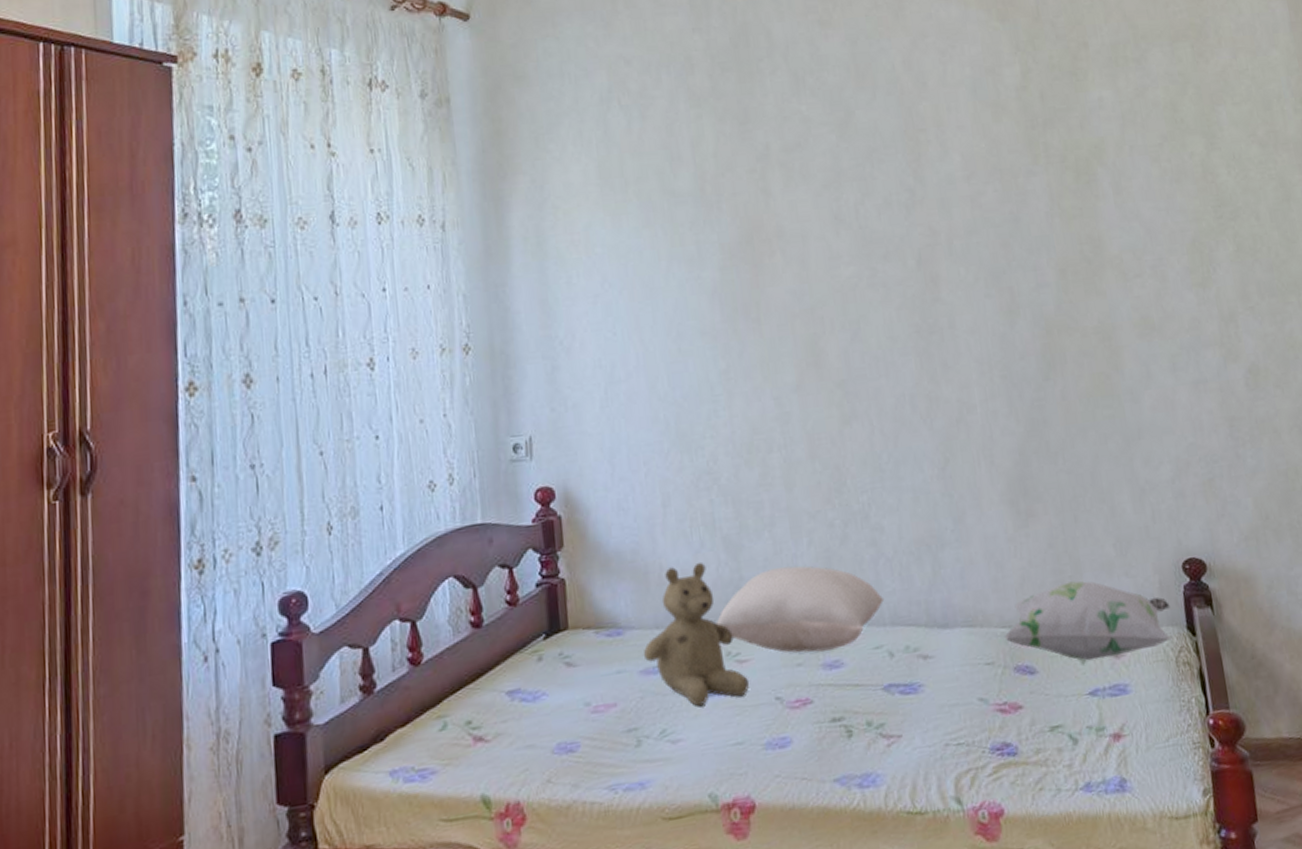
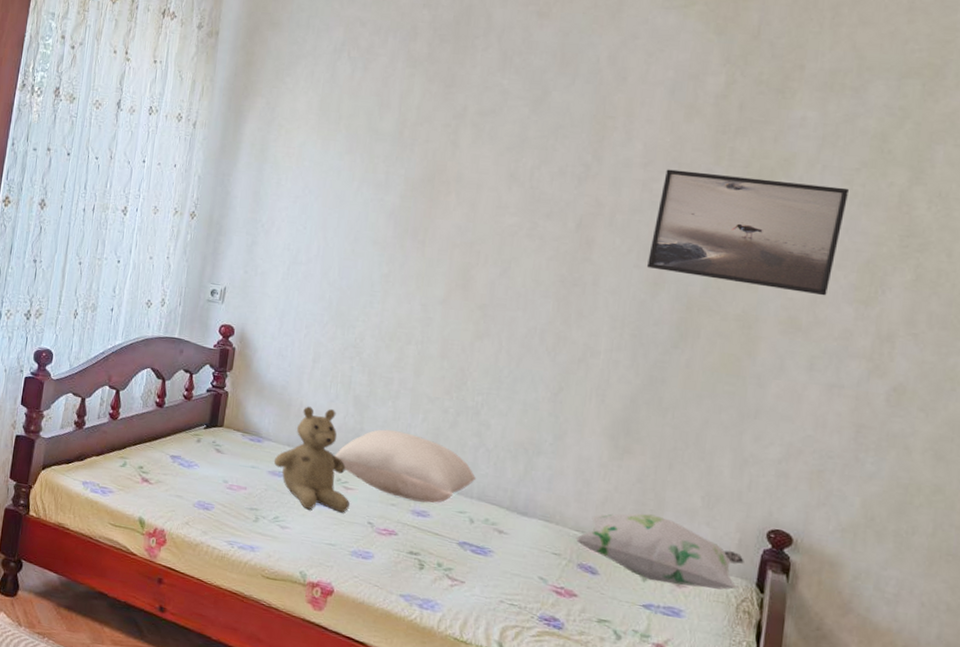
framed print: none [989,166,1168,295] -> present [646,169,850,296]

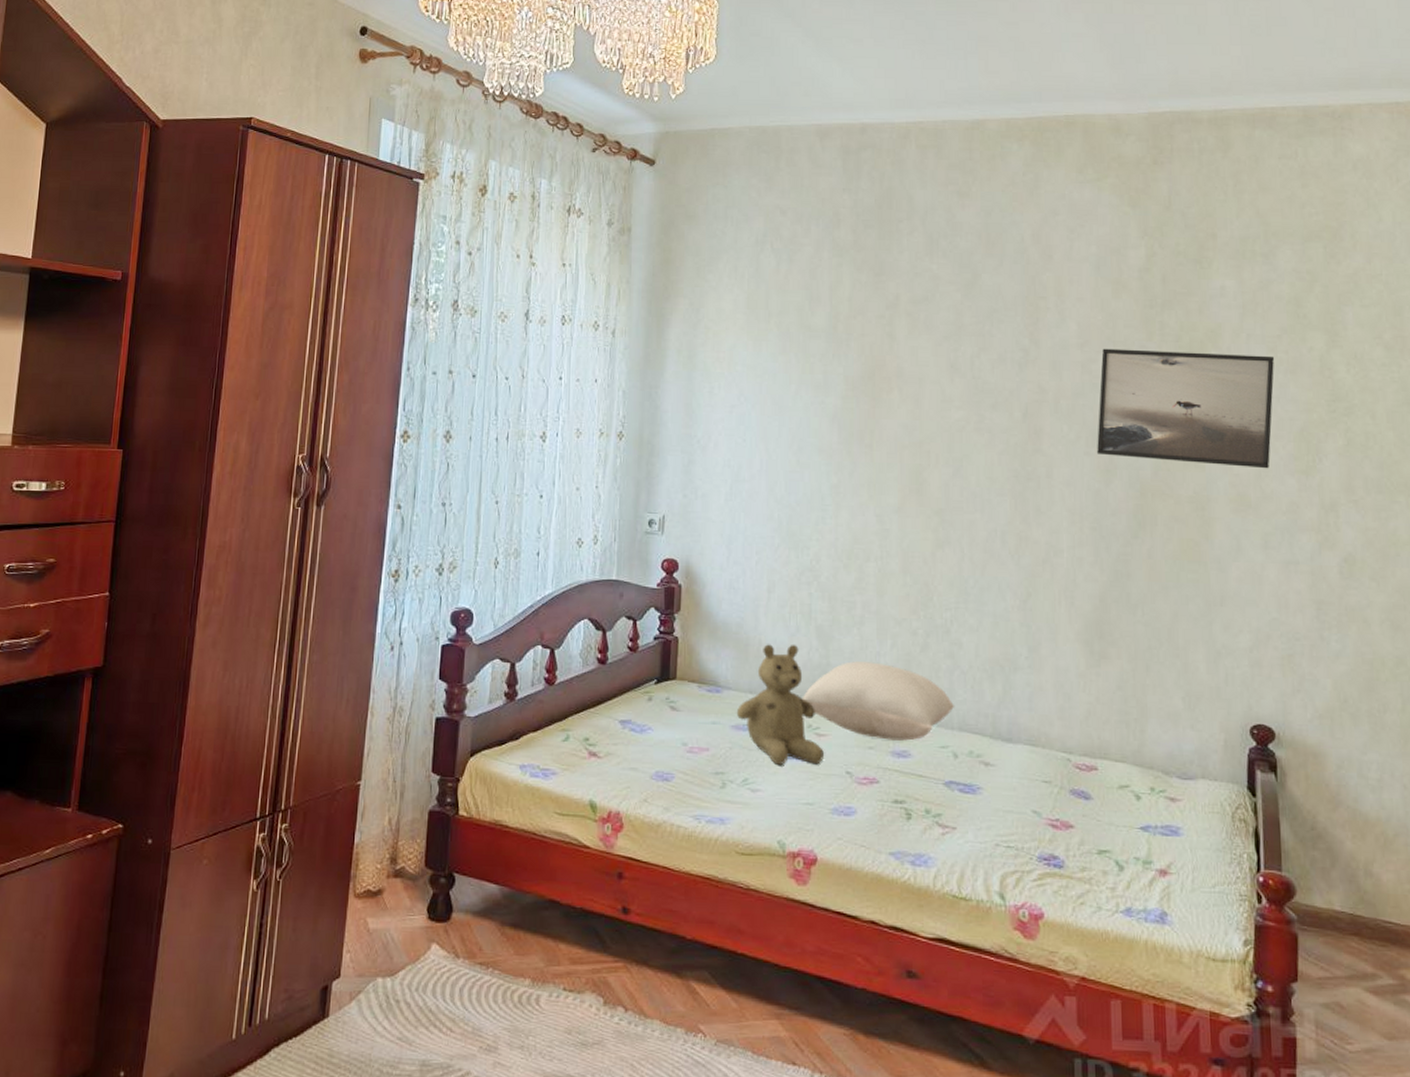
decorative pillow: present [575,513,744,590] -> none [1064,723,1233,800]

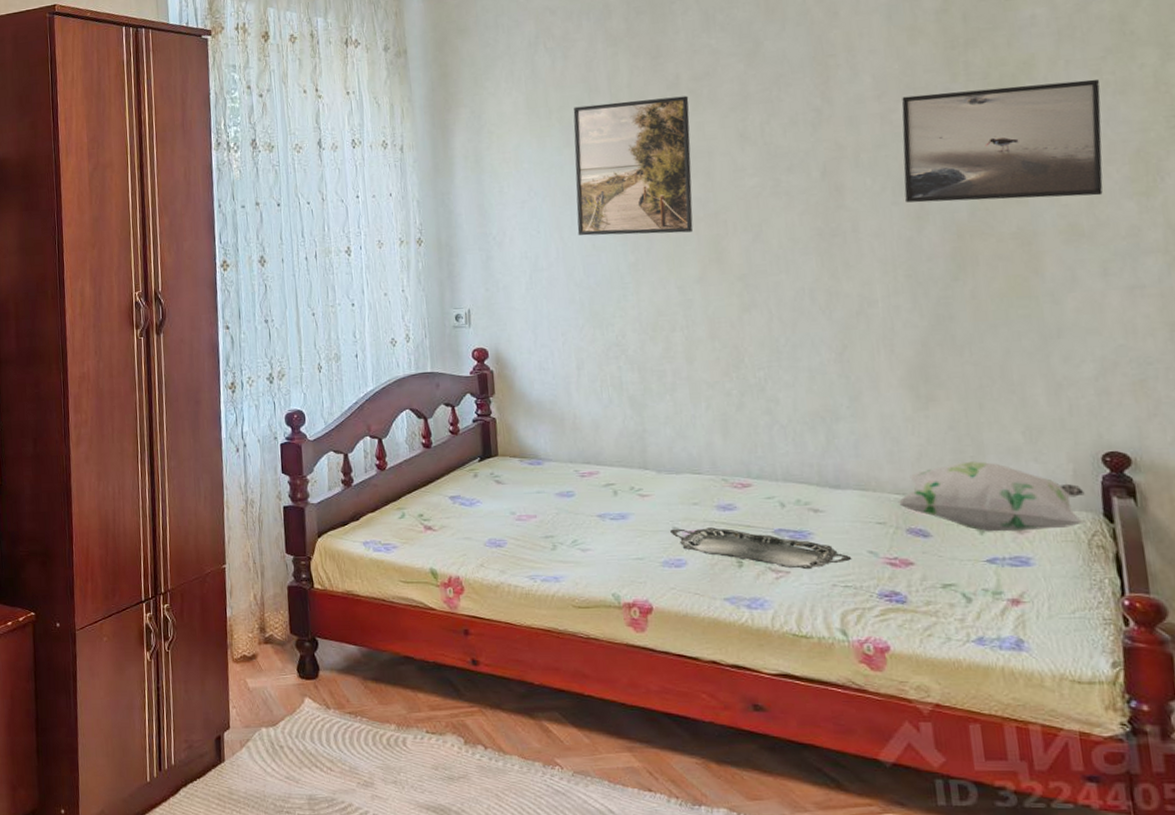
teddy bear: present [736,644,824,765] -> none [558,414,649,525]
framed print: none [783,313,906,459] -> present [573,95,693,236]
pillow: present [801,661,955,741] -> none [621,424,778,496]
serving tray: none [843,773,1015,827] -> present [670,527,851,570]
decorative pillow: none [1064,723,1233,800] -> present [897,461,1087,532]

